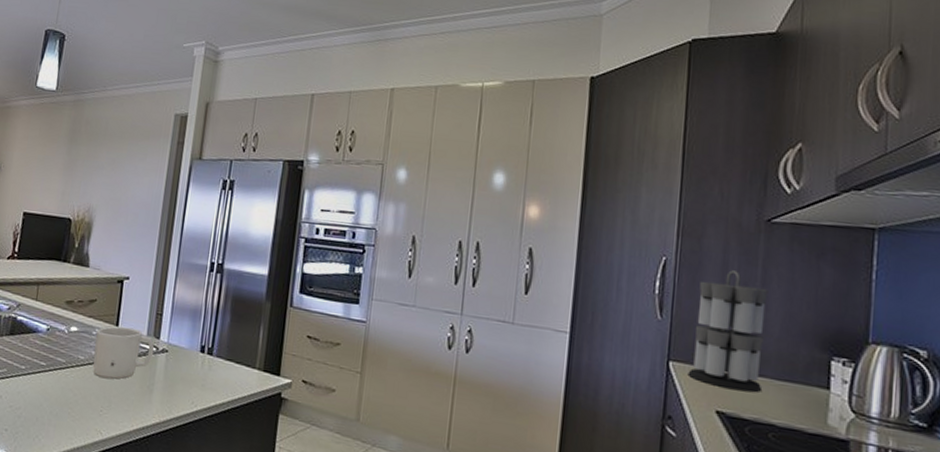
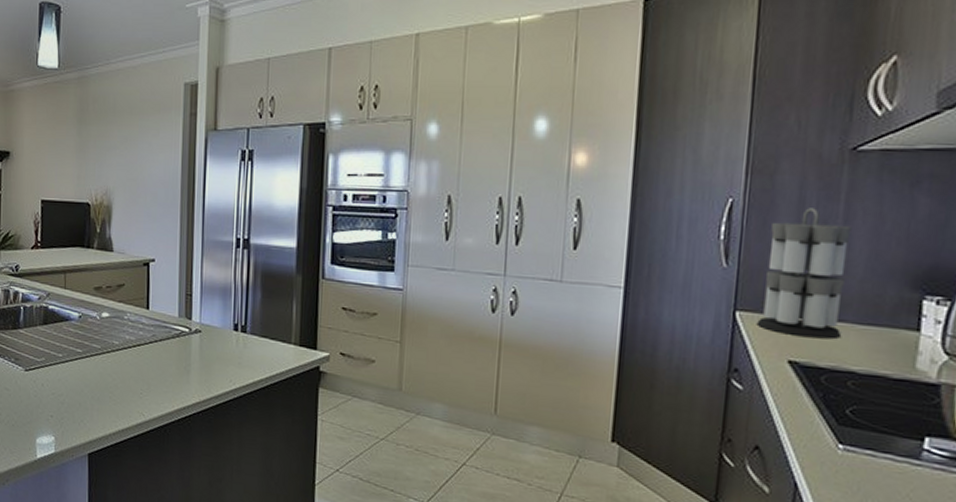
mug: present [92,326,155,380] -> none [127,309,188,362]

